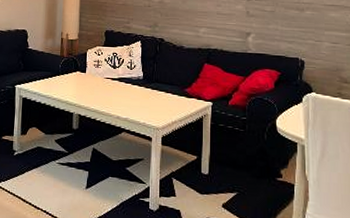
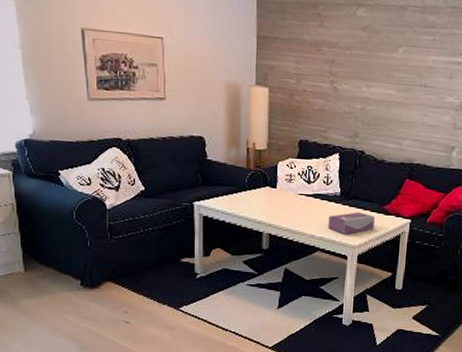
tissue box: none [133,94,177,116] -> present [328,211,375,234]

